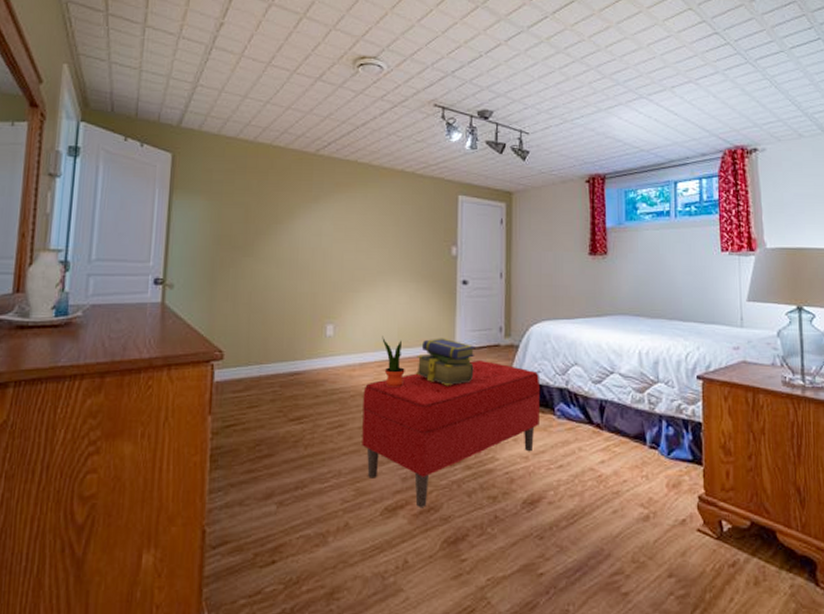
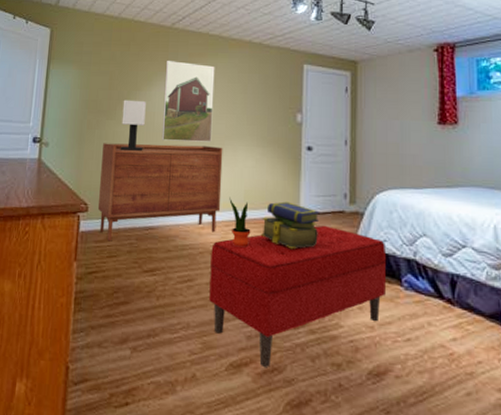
sideboard: none [236,282,375,391] -> present [98,143,223,241]
table lamp: none [259,234,288,291] -> present [120,99,146,151]
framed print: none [306,191,365,279] -> present [161,61,215,142]

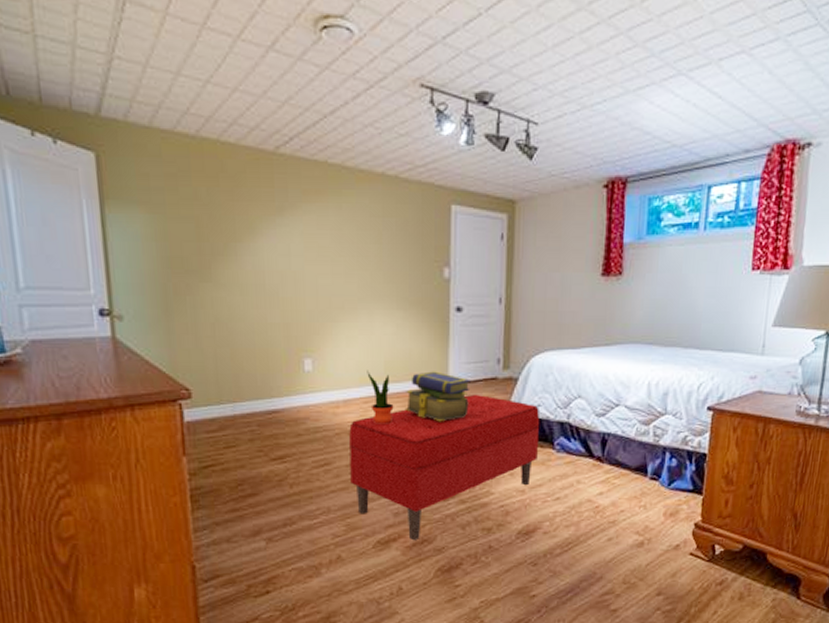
sideboard: present [98,143,223,241] -> none [199,311,358,430]
table lamp: present [120,99,146,151] -> none [219,255,254,322]
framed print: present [161,61,215,142] -> none [272,201,341,307]

